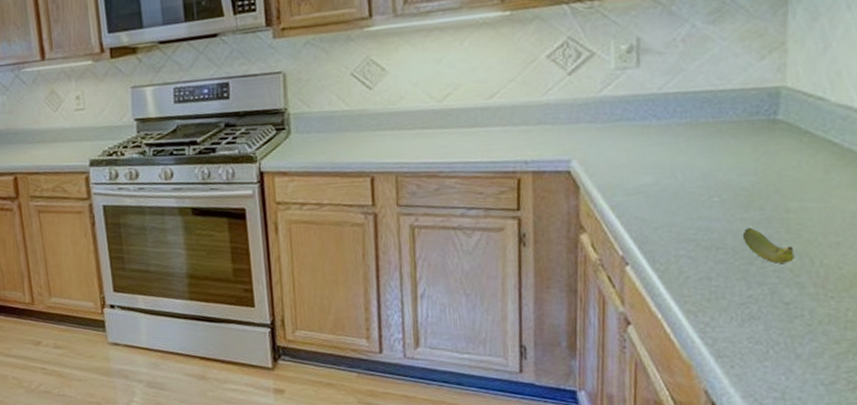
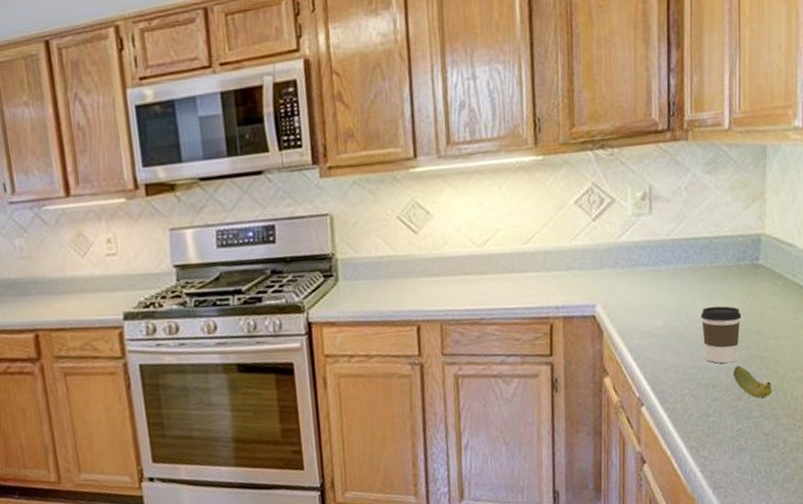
coffee cup: none [701,163,754,225] -> present [701,306,742,364]

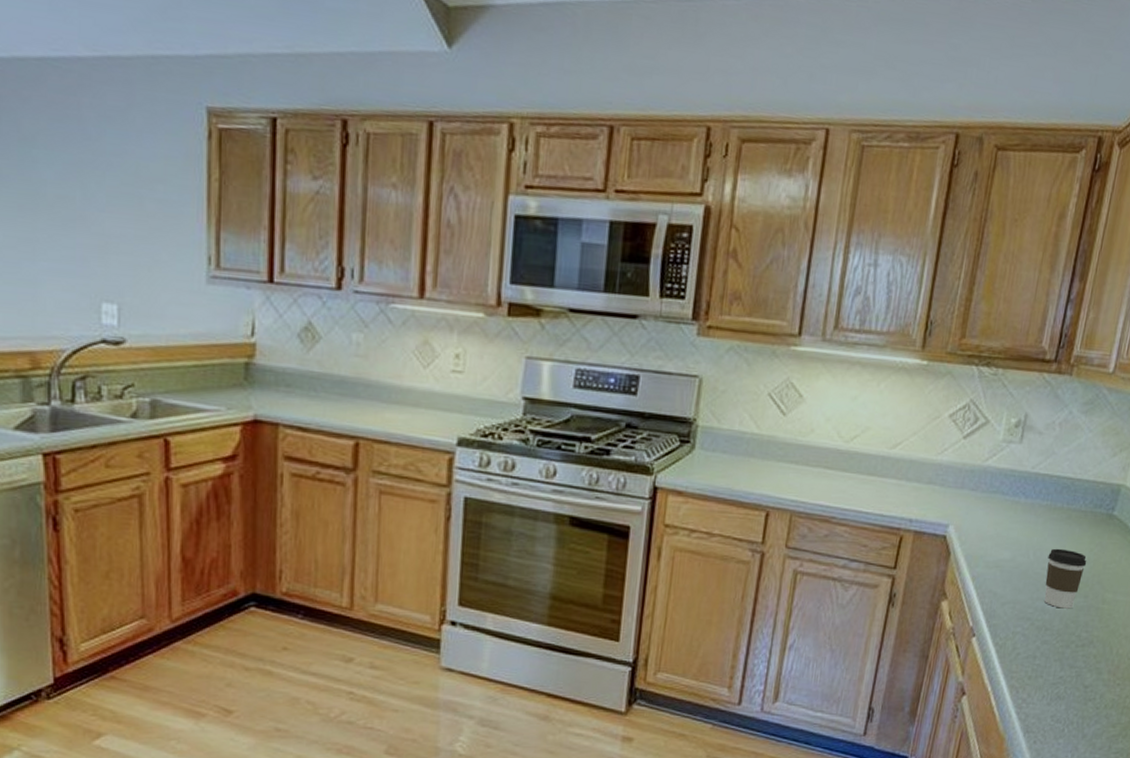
banana: present [733,365,772,398] -> none [1066,613,1101,649]

